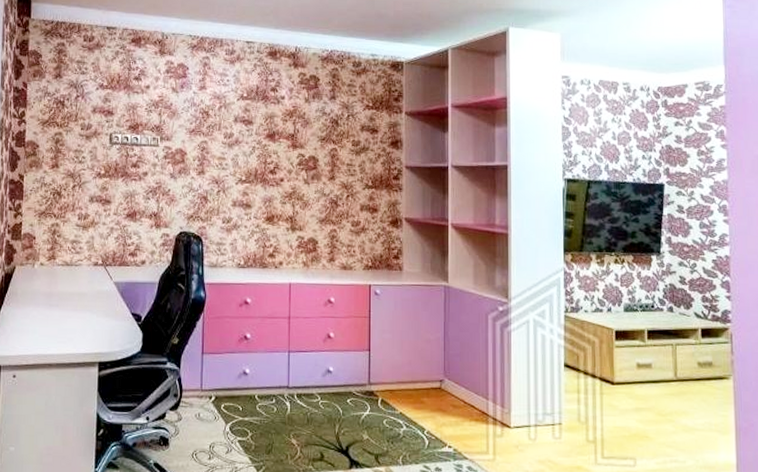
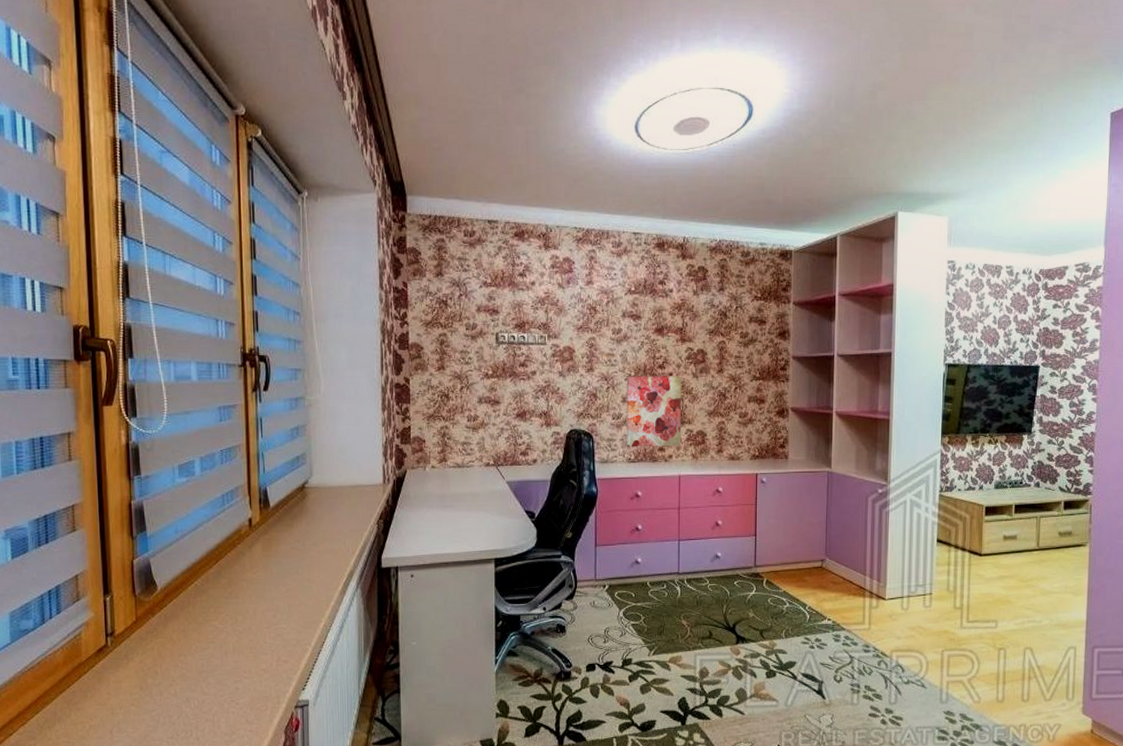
wall art: none [236,180,293,253] -> present [626,376,682,447]

